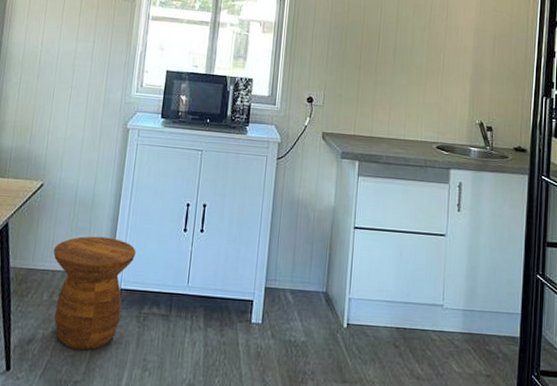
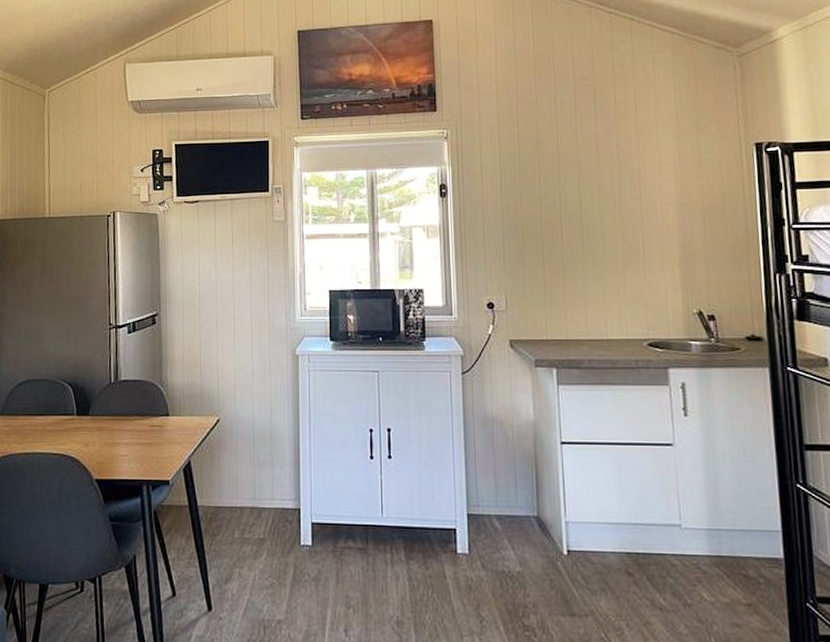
side table: present [53,236,136,351] -> none [238,469,322,588]

